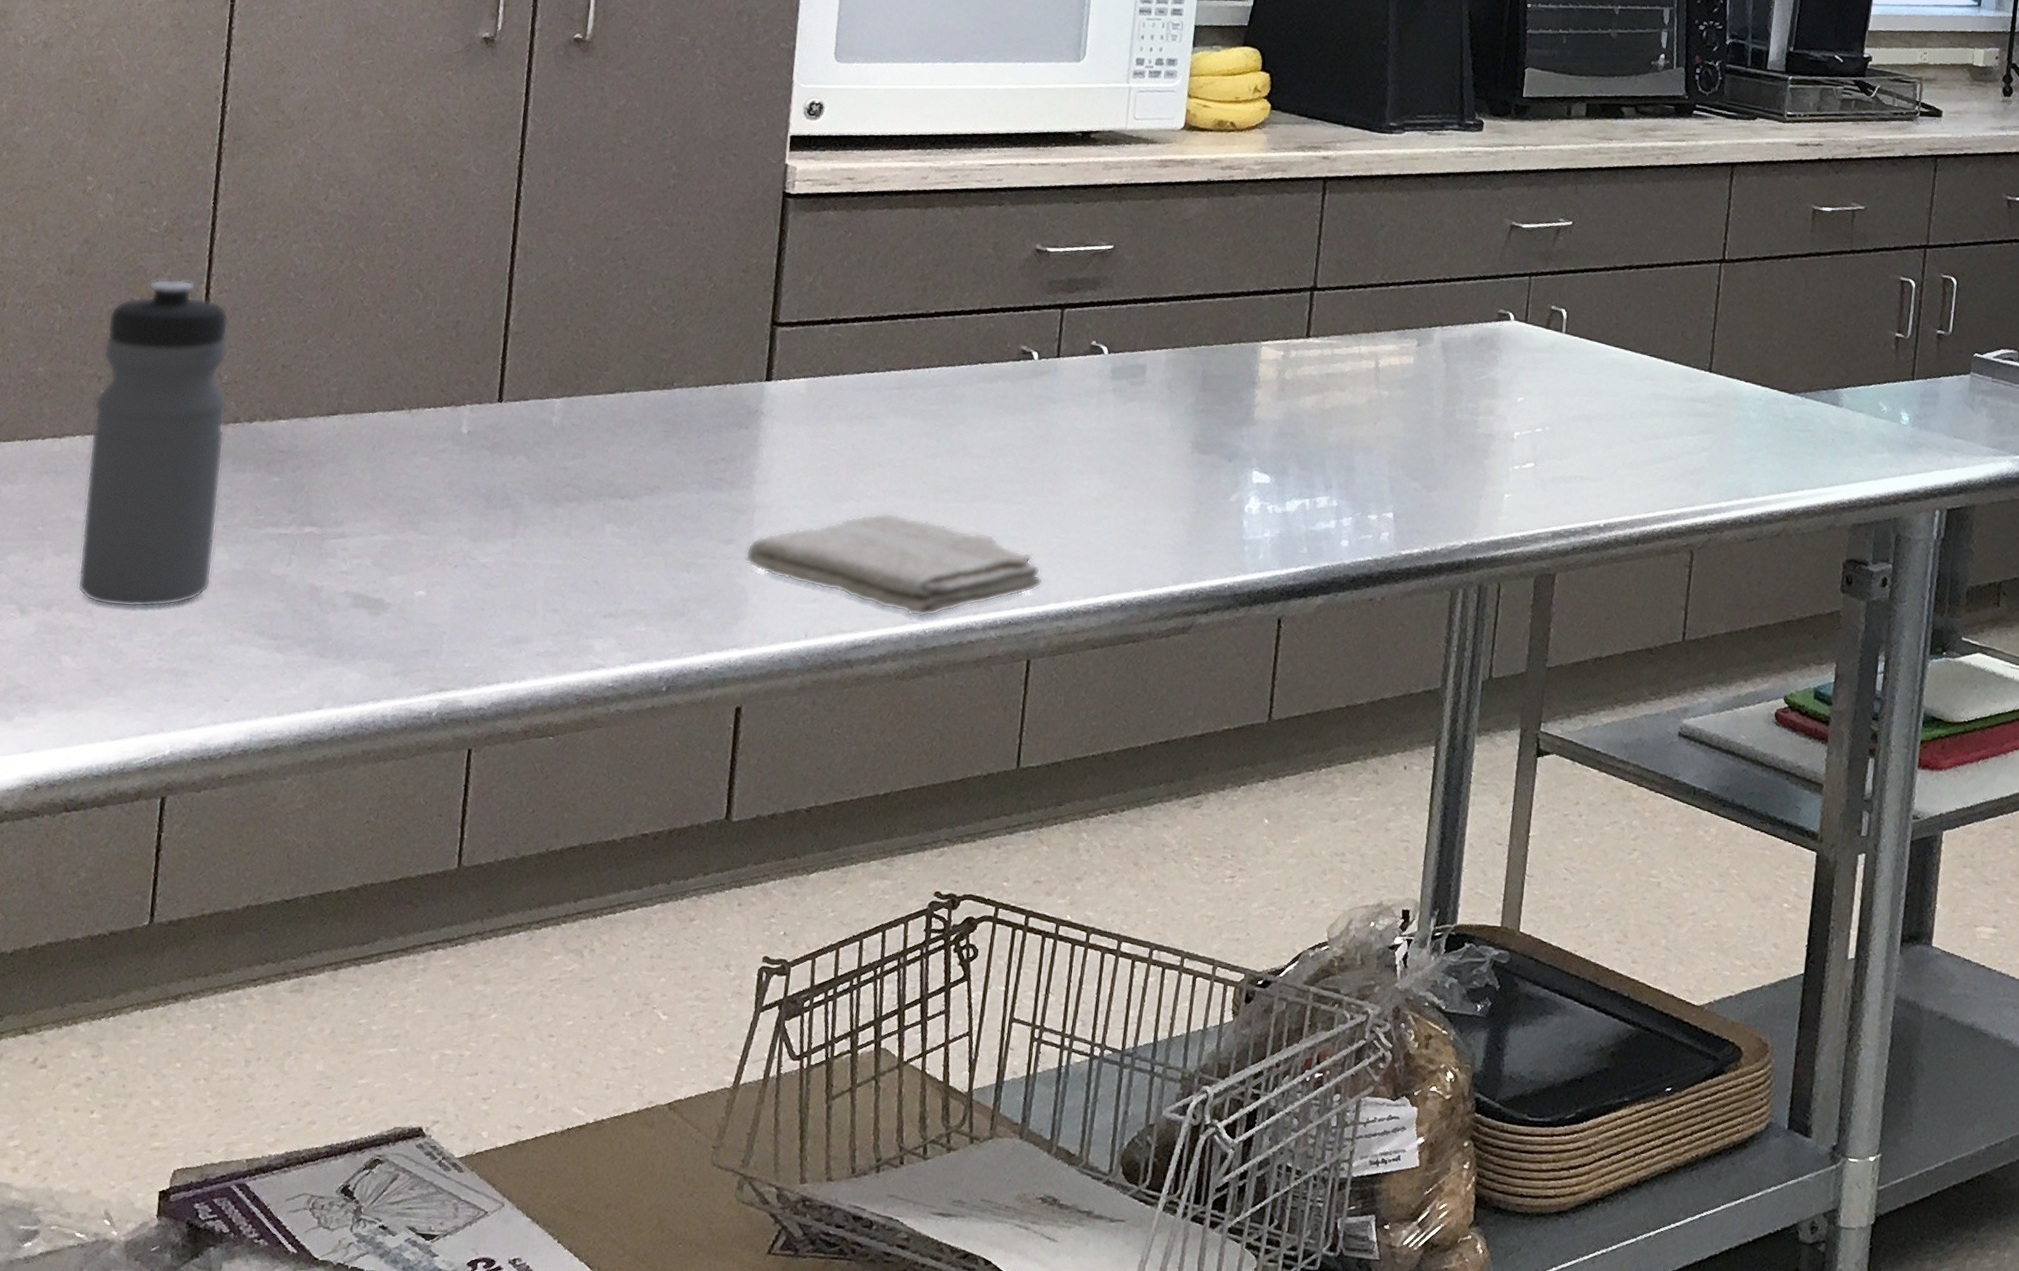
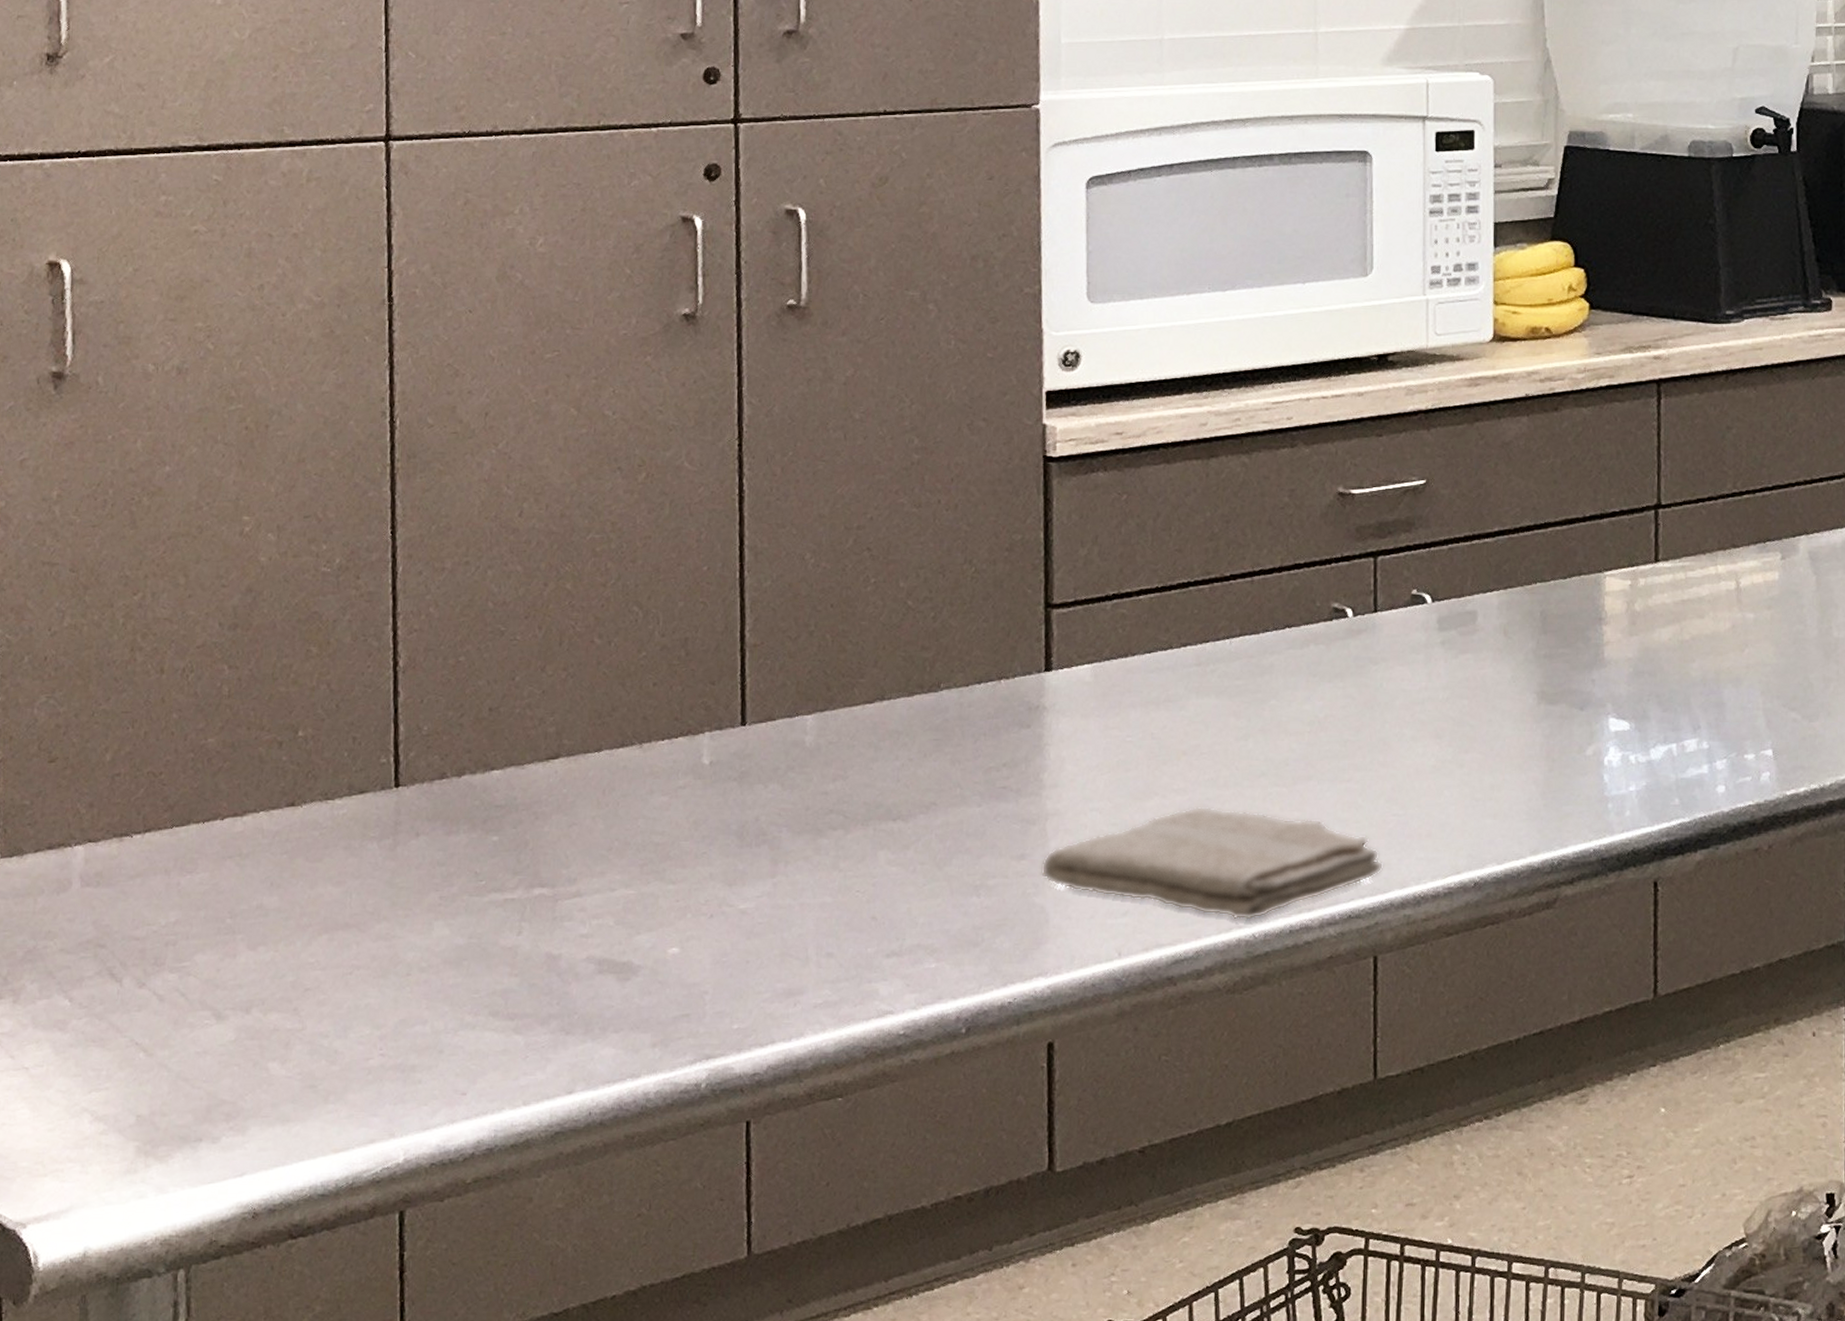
water bottle: present [77,278,229,608] -> none [276,622,432,1000]

